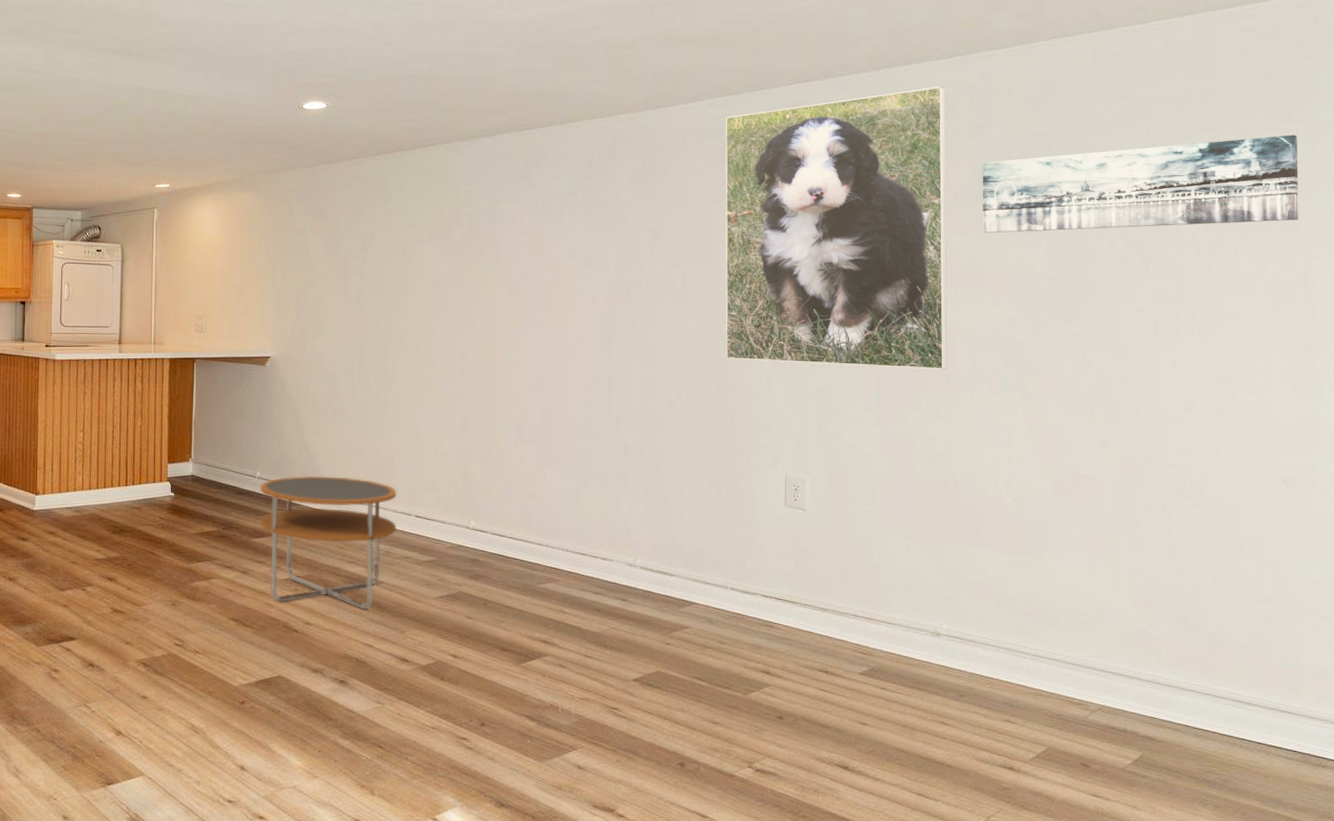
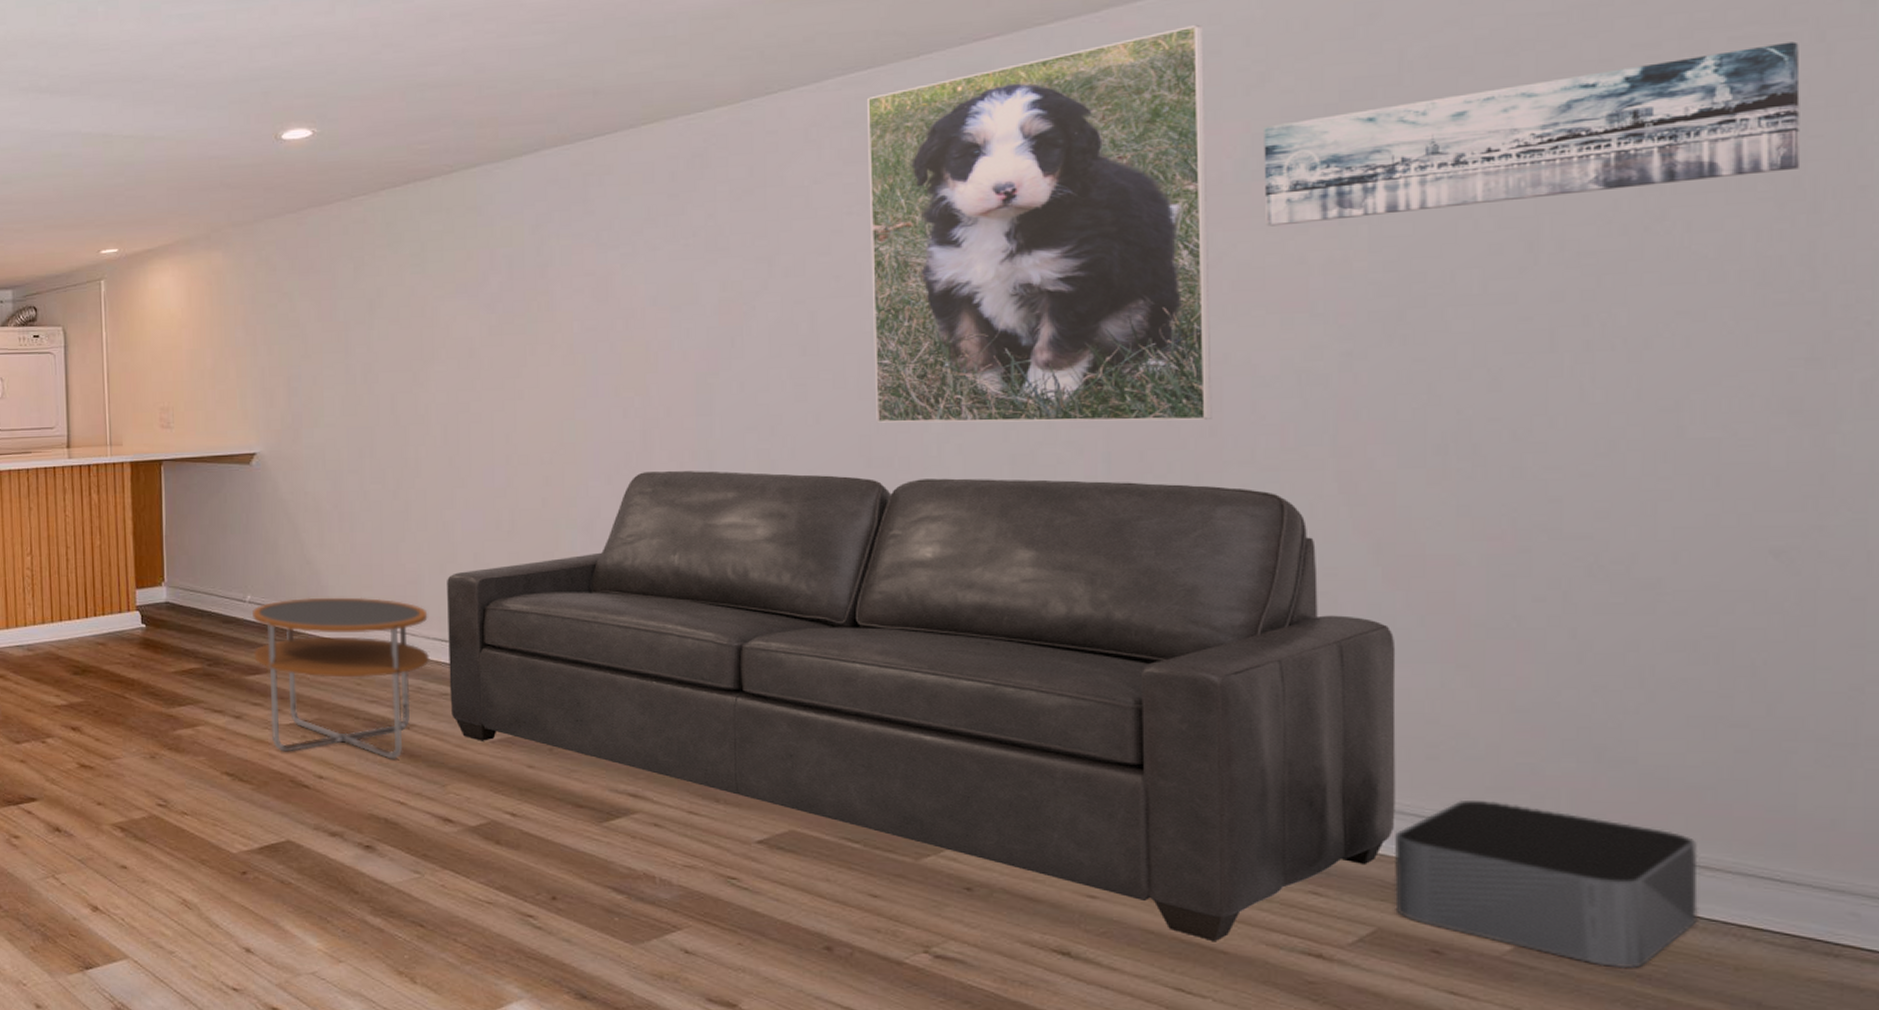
sofa: none [411,387,1061,757] -> present [447,471,1396,941]
storage bin: none [1059,653,1243,777] -> present [1393,799,1698,969]

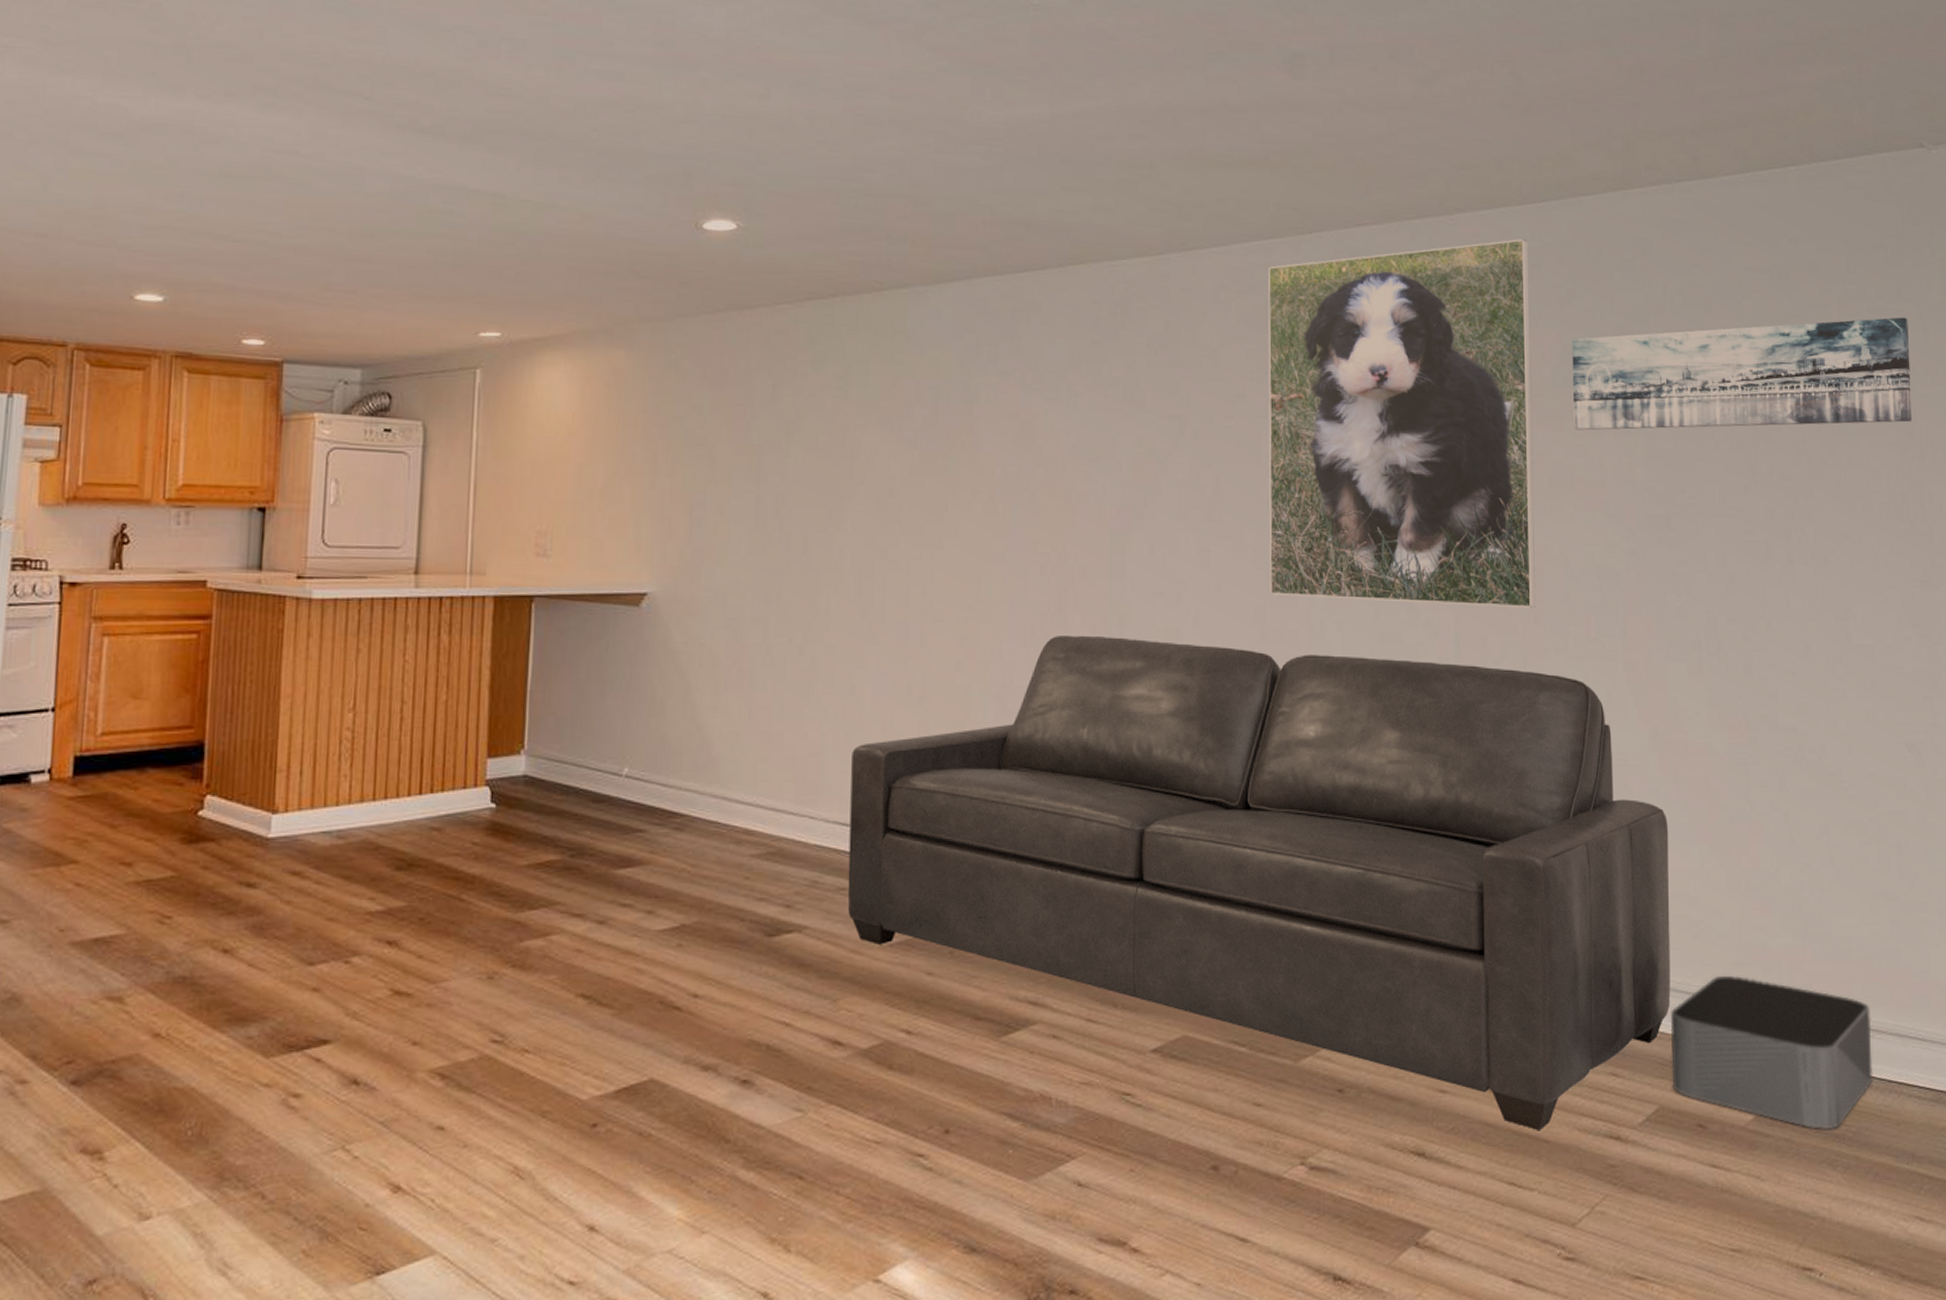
side table: present [251,597,431,759] -> none [627,771,829,970]

